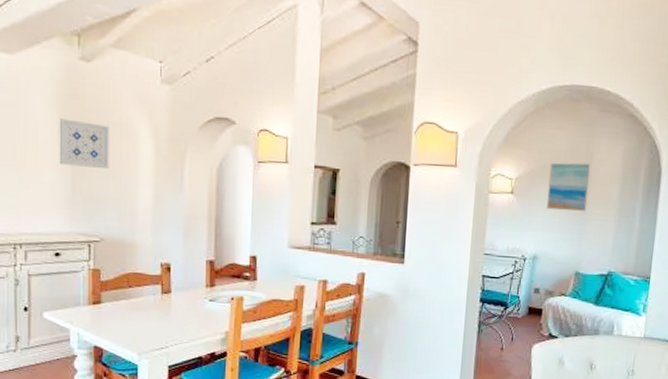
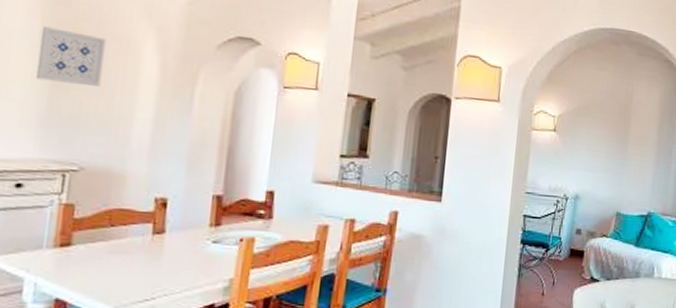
wall art: present [546,162,590,211] -> none [588,102,630,151]

